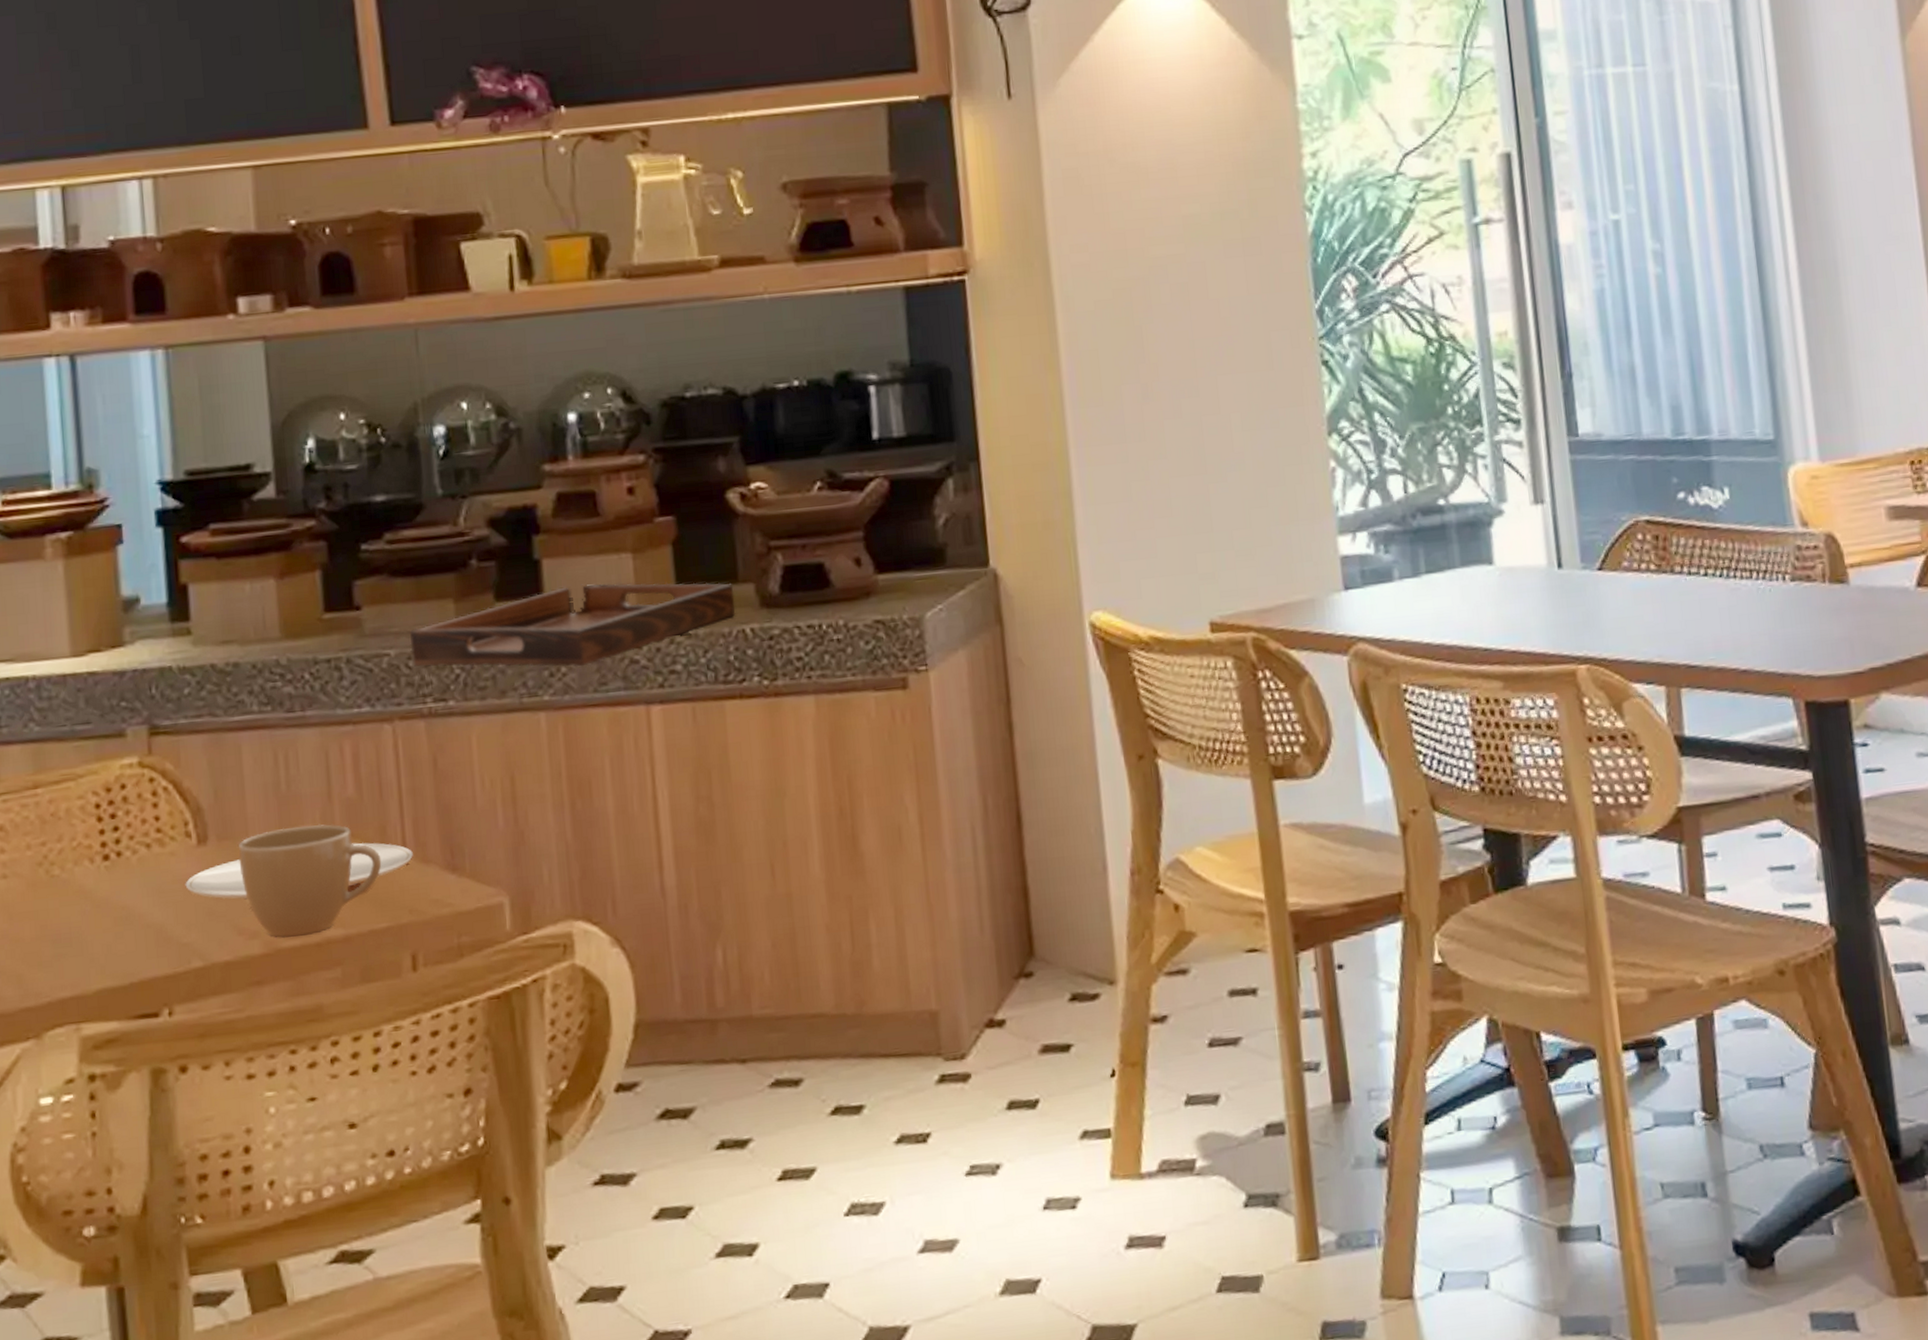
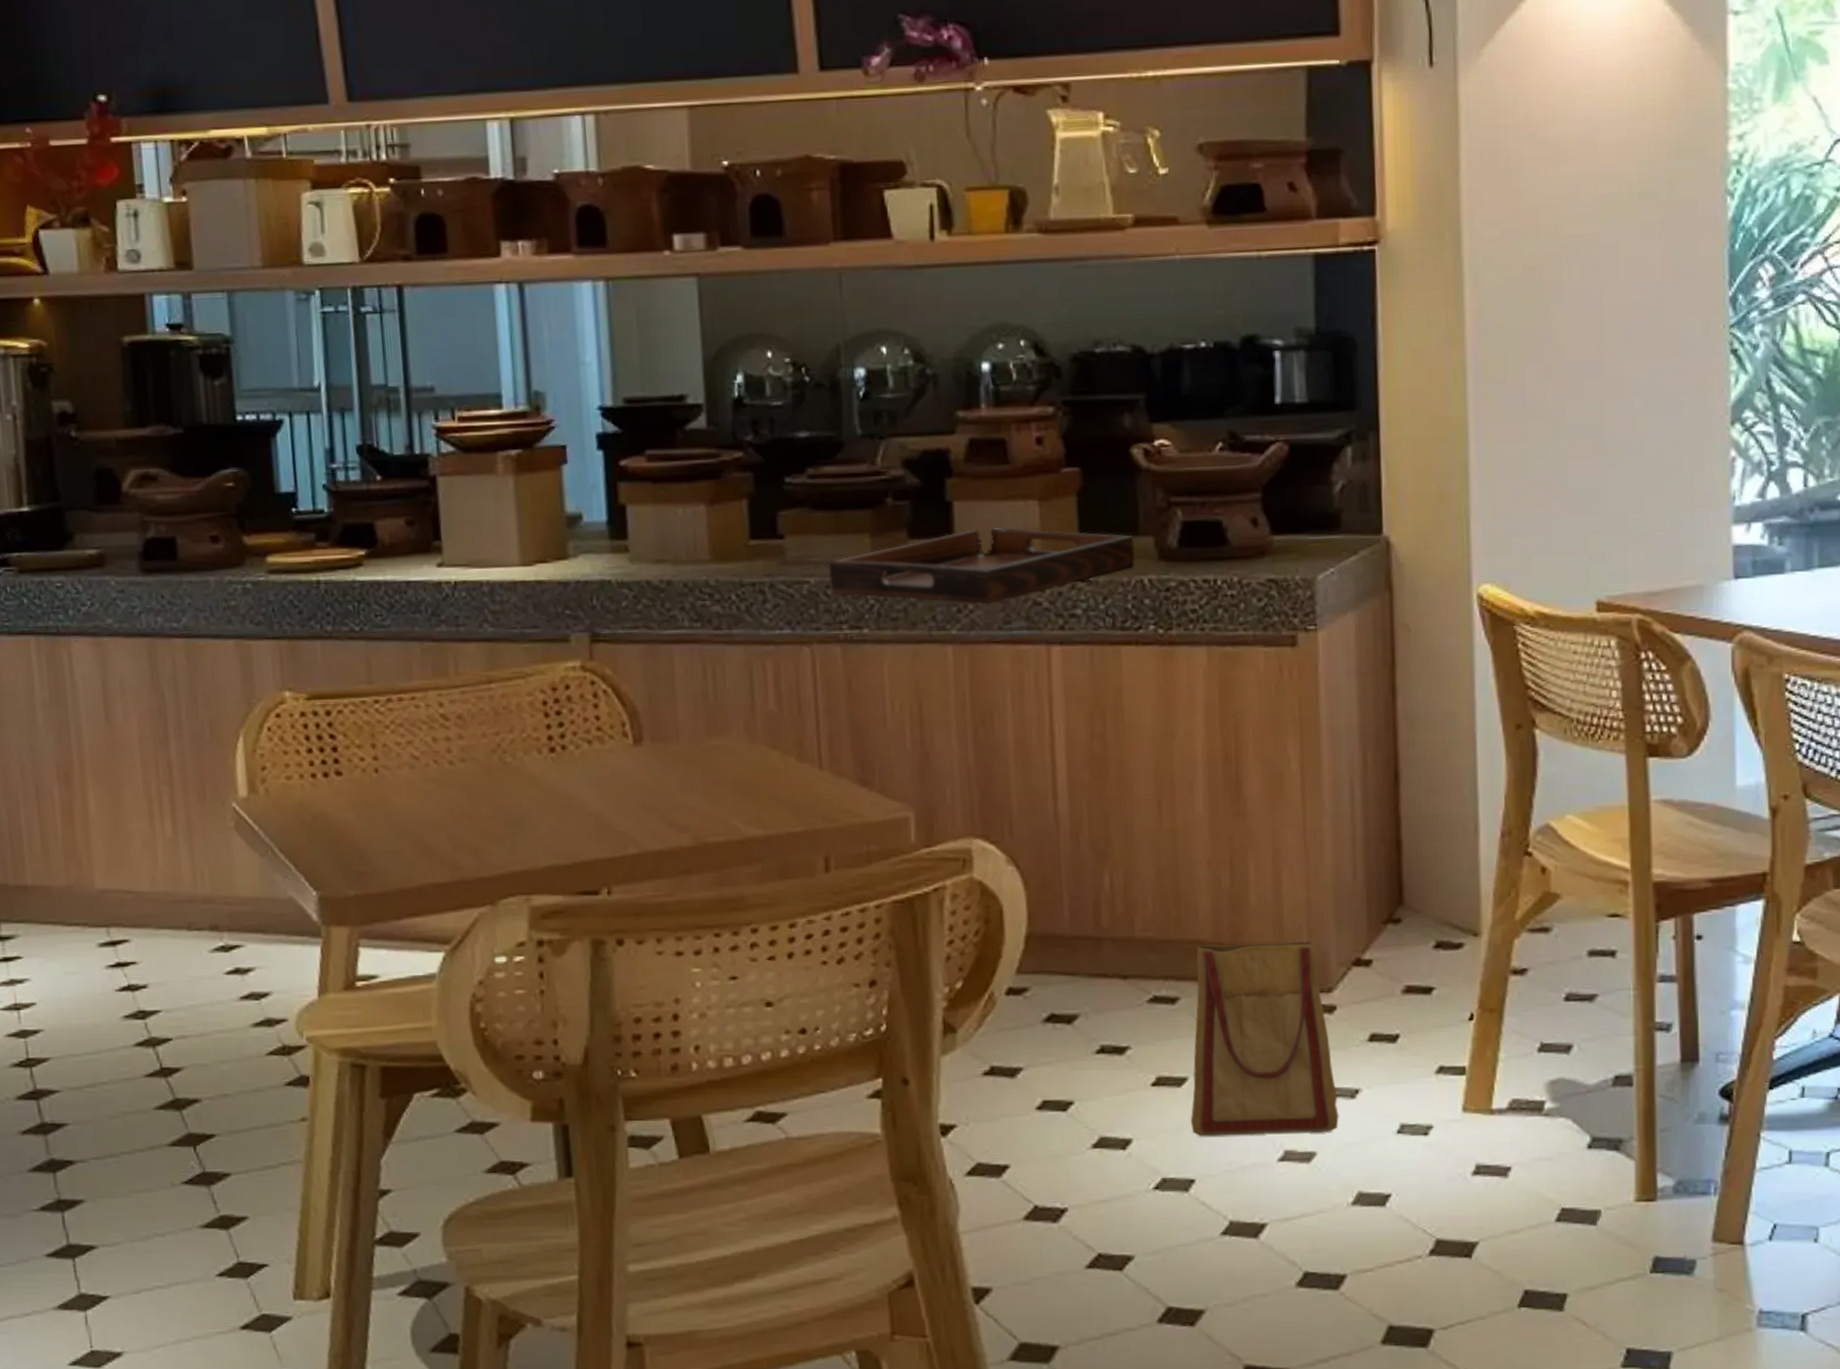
plate: present [185,842,413,900] -> none [622,753,828,797]
cup: present [238,824,382,938] -> none [669,733,799,833]
shopping bag: none [819,1005,981,1234] -> present [1190,941,1339,1137]

